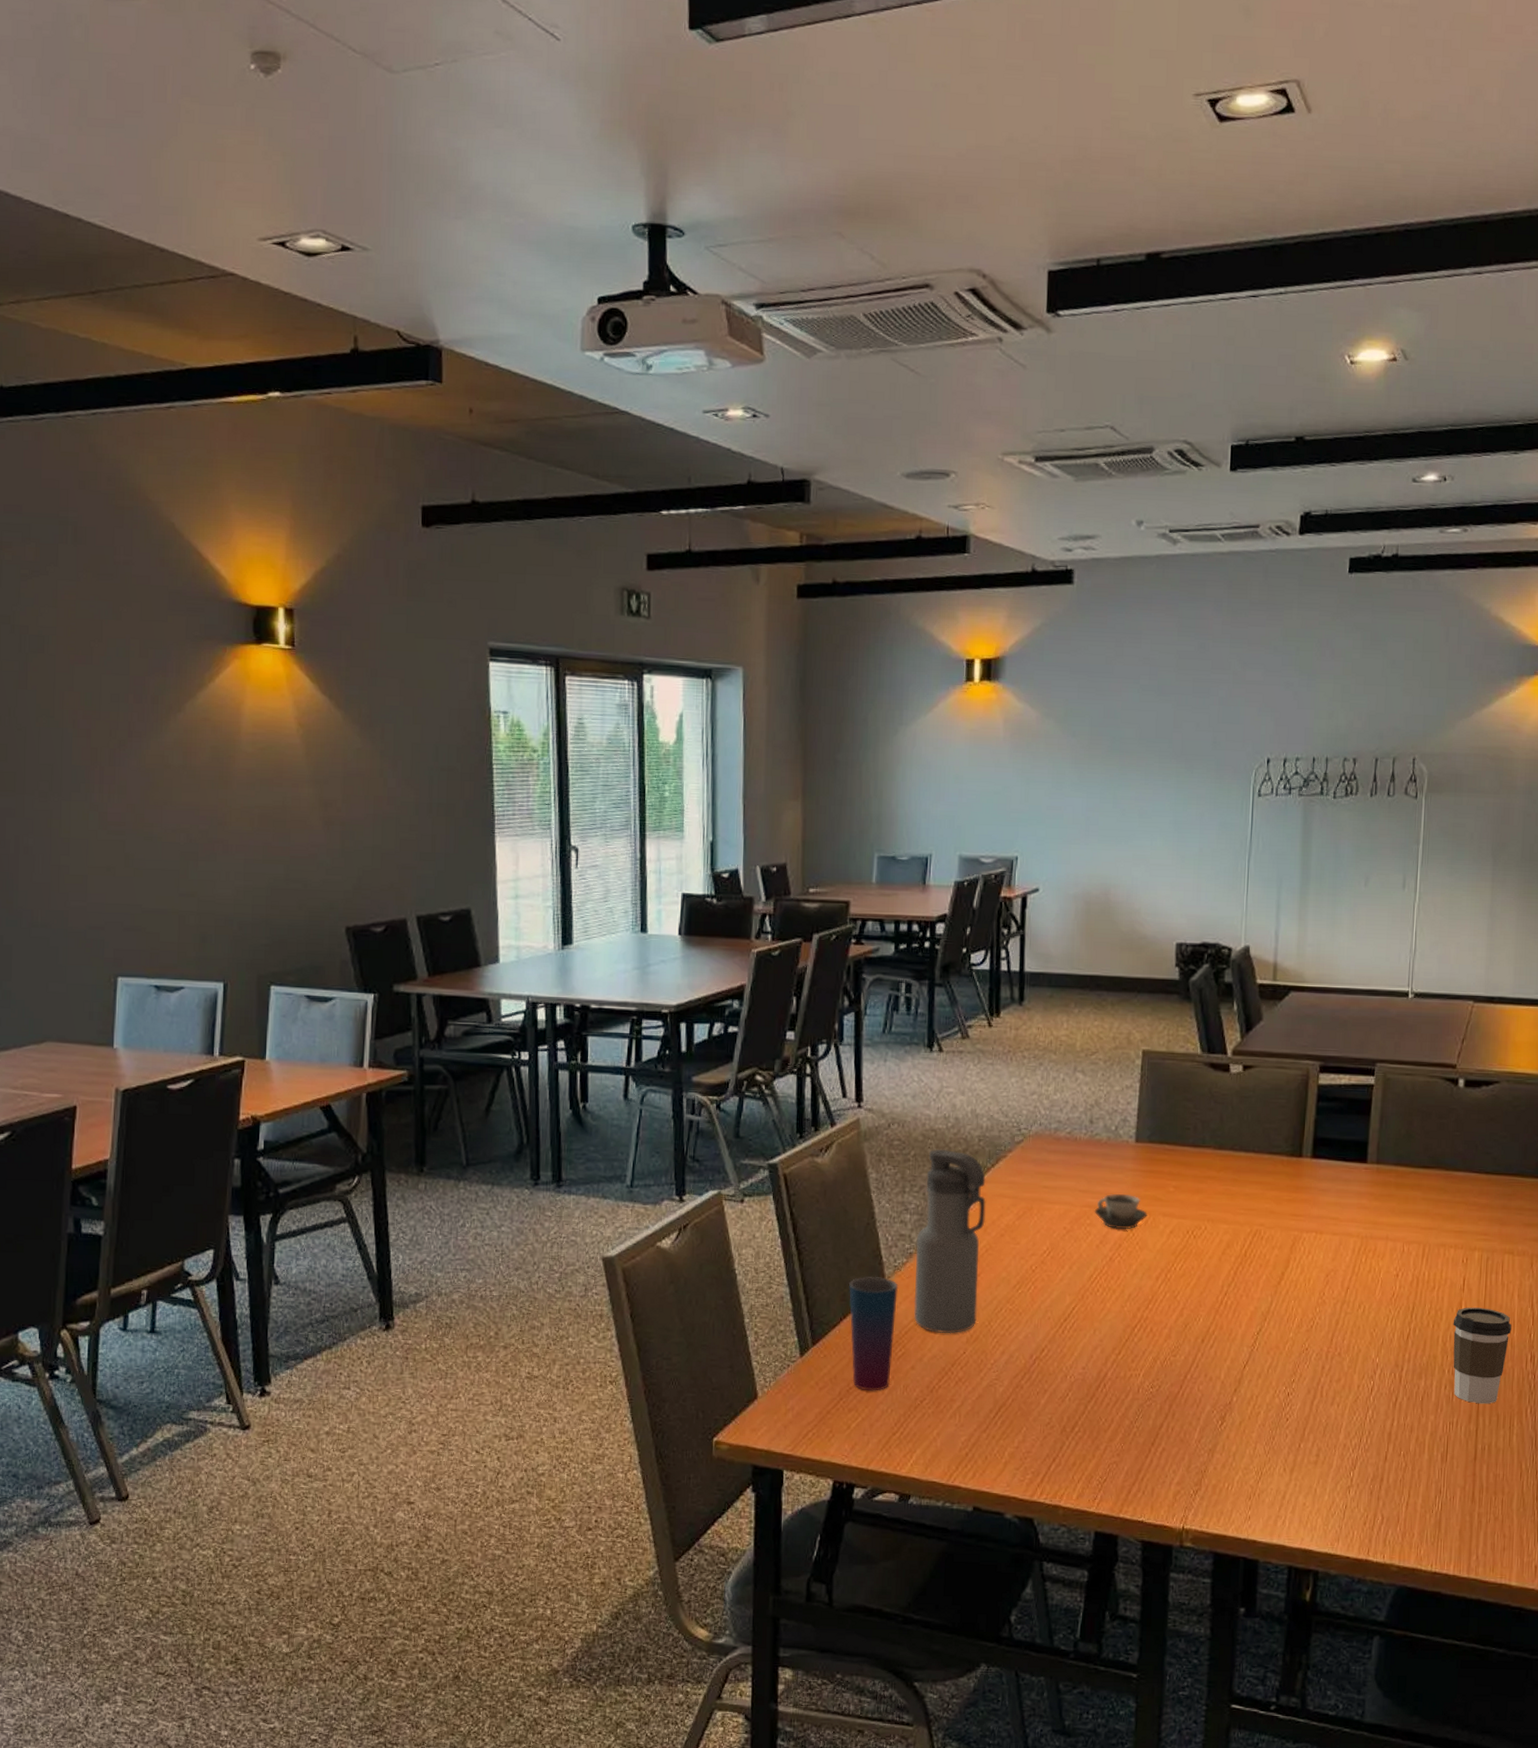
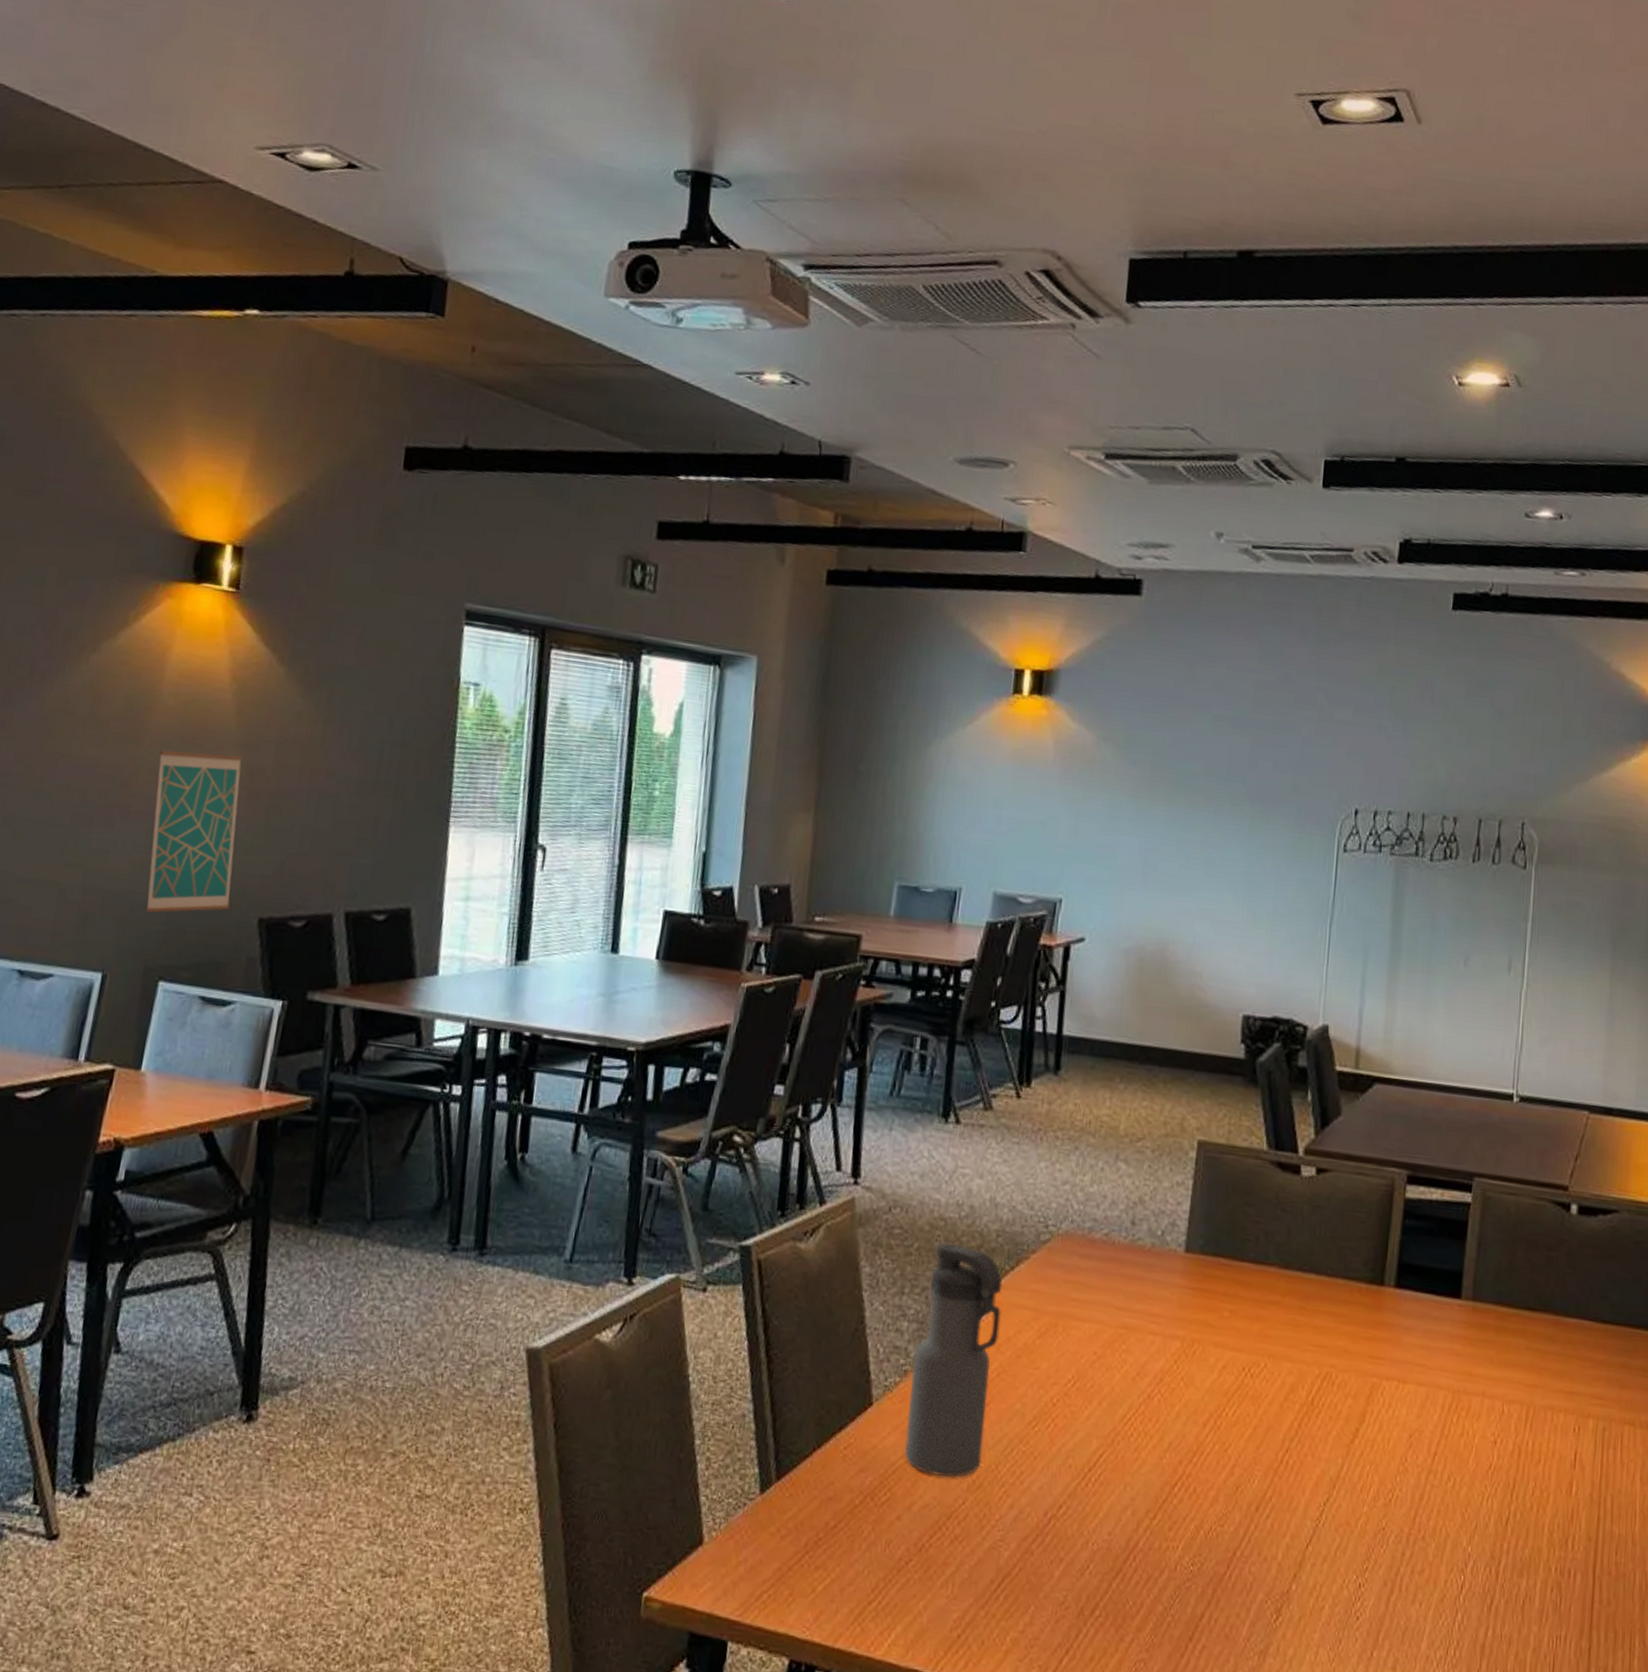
wall art: none [246,791,321,929] -> present [146,750,243,913]
cup: present [849,1276,899,1391] -> none [822,1396,889,1545]
cup: present [1094,1194,1147,1229] -> none [1131,1314,1196,1360]
coffee cup: present [1453,1307,1512,1404] -> none [1561,1489,1633,1616]

